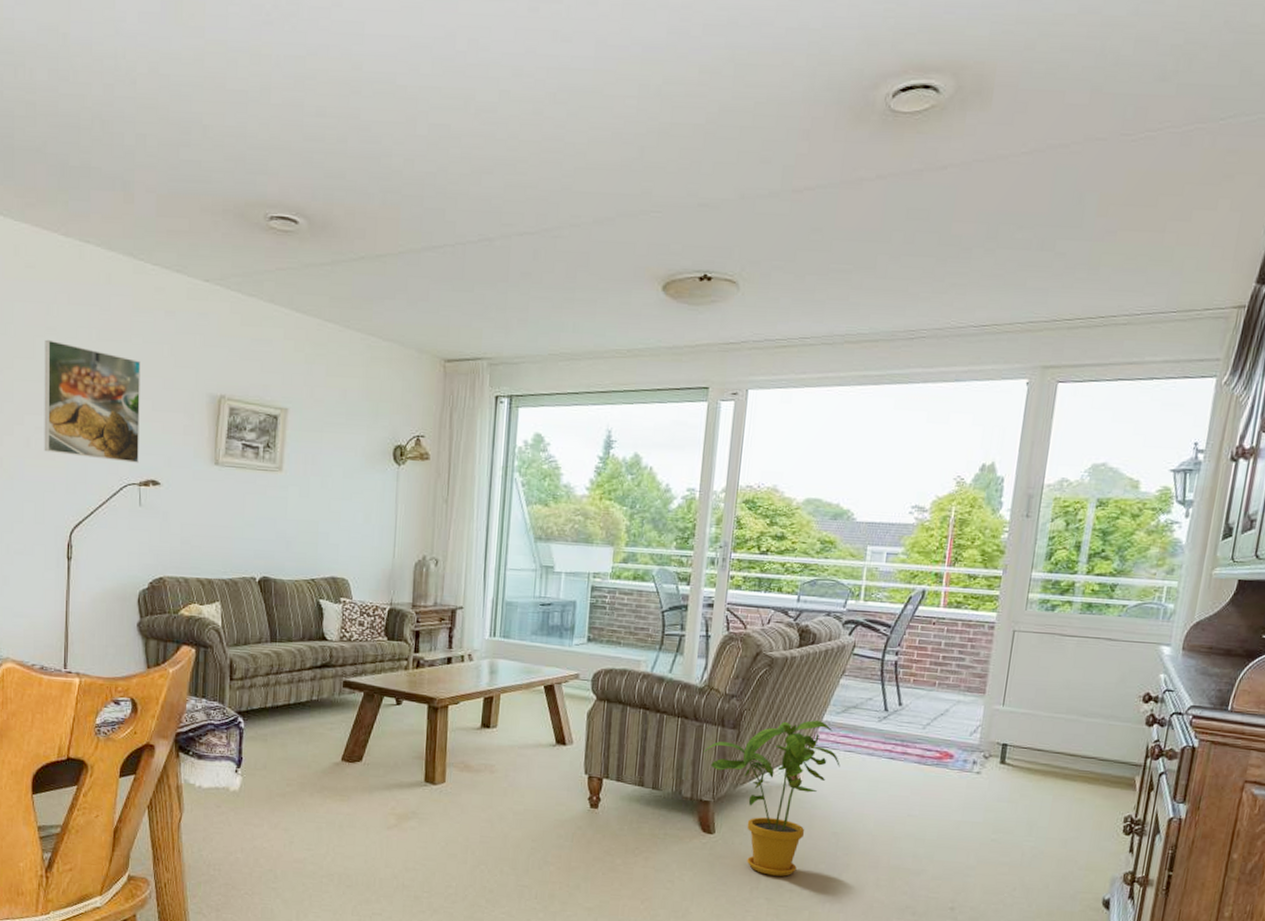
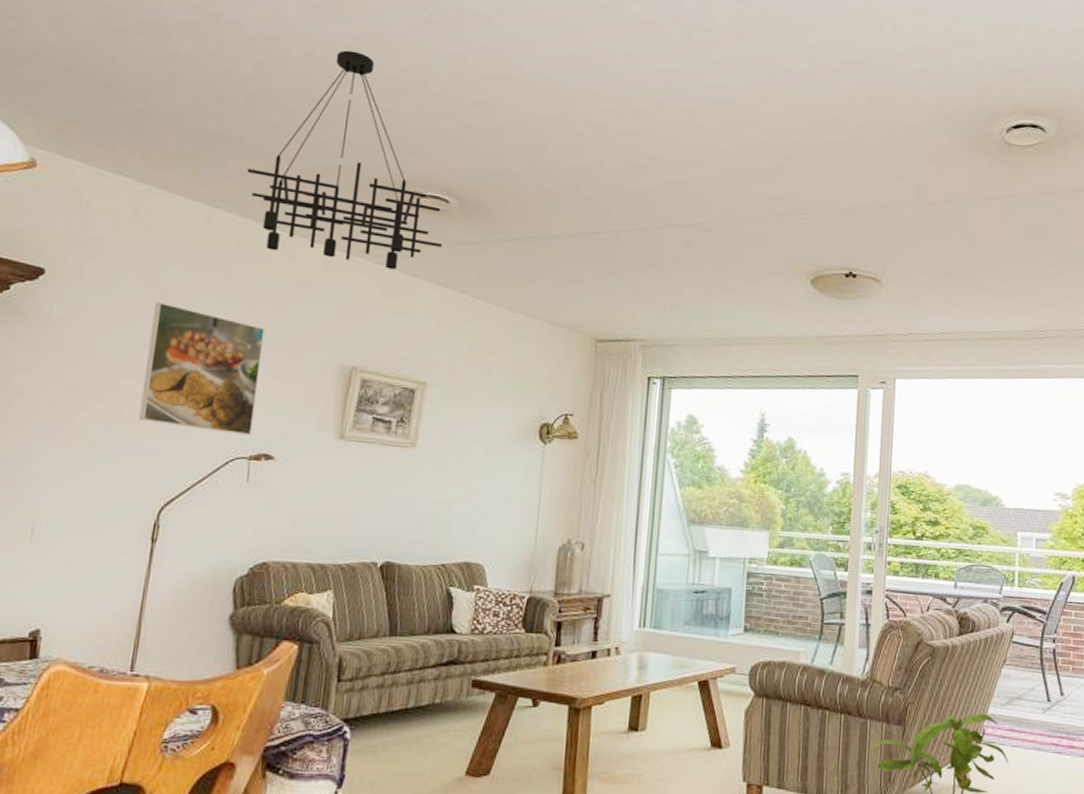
chandelier: none [109,63,295,297] -> present [247,50,443,270]

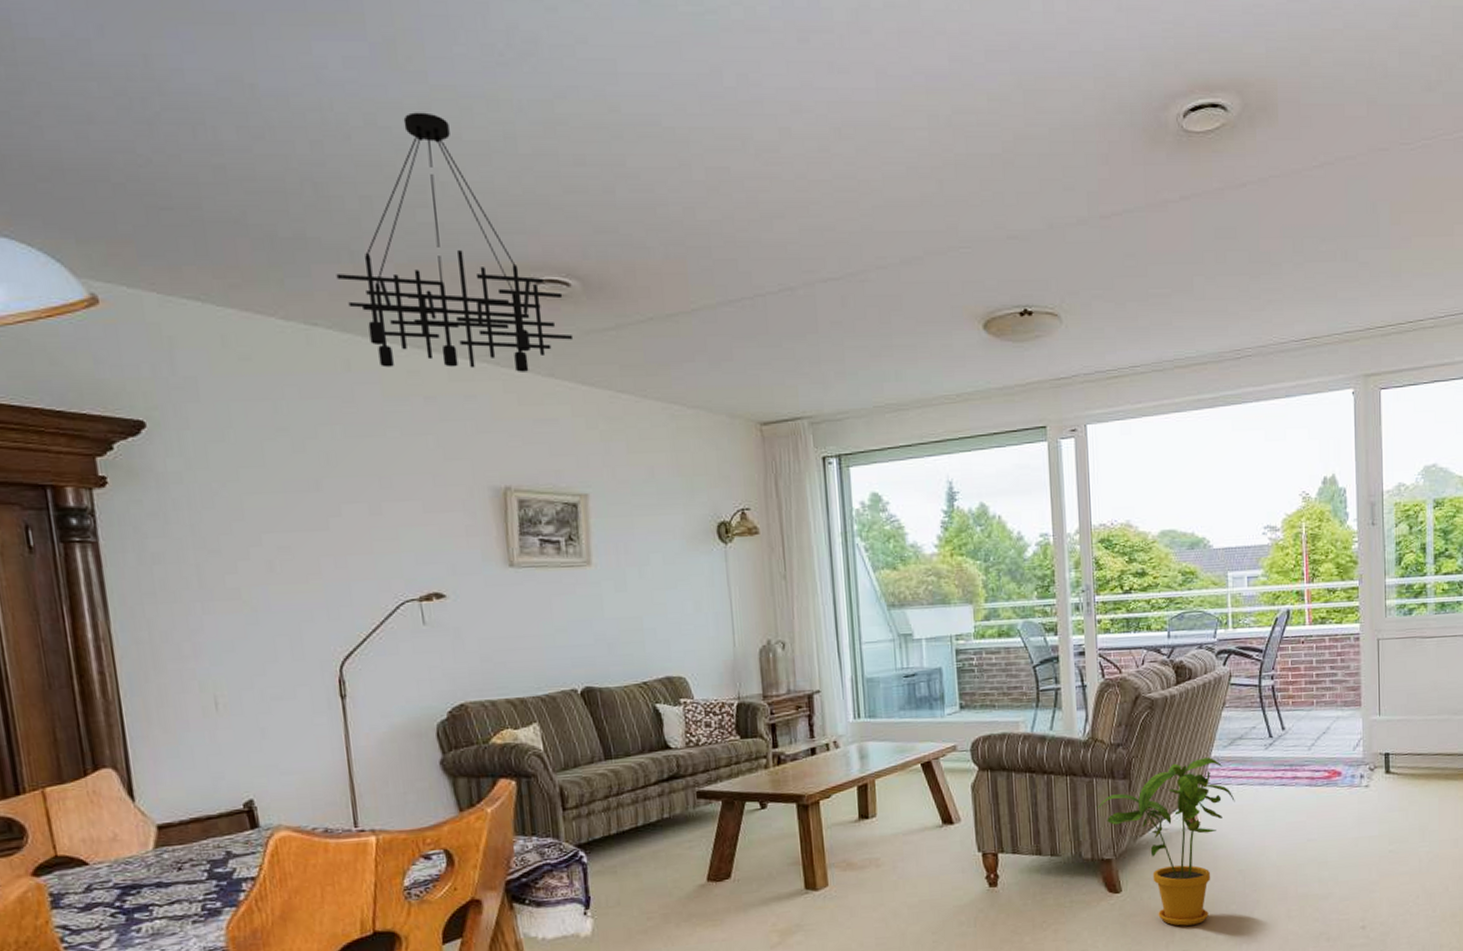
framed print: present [138,302,265,435] -> none [275,442,415,576]

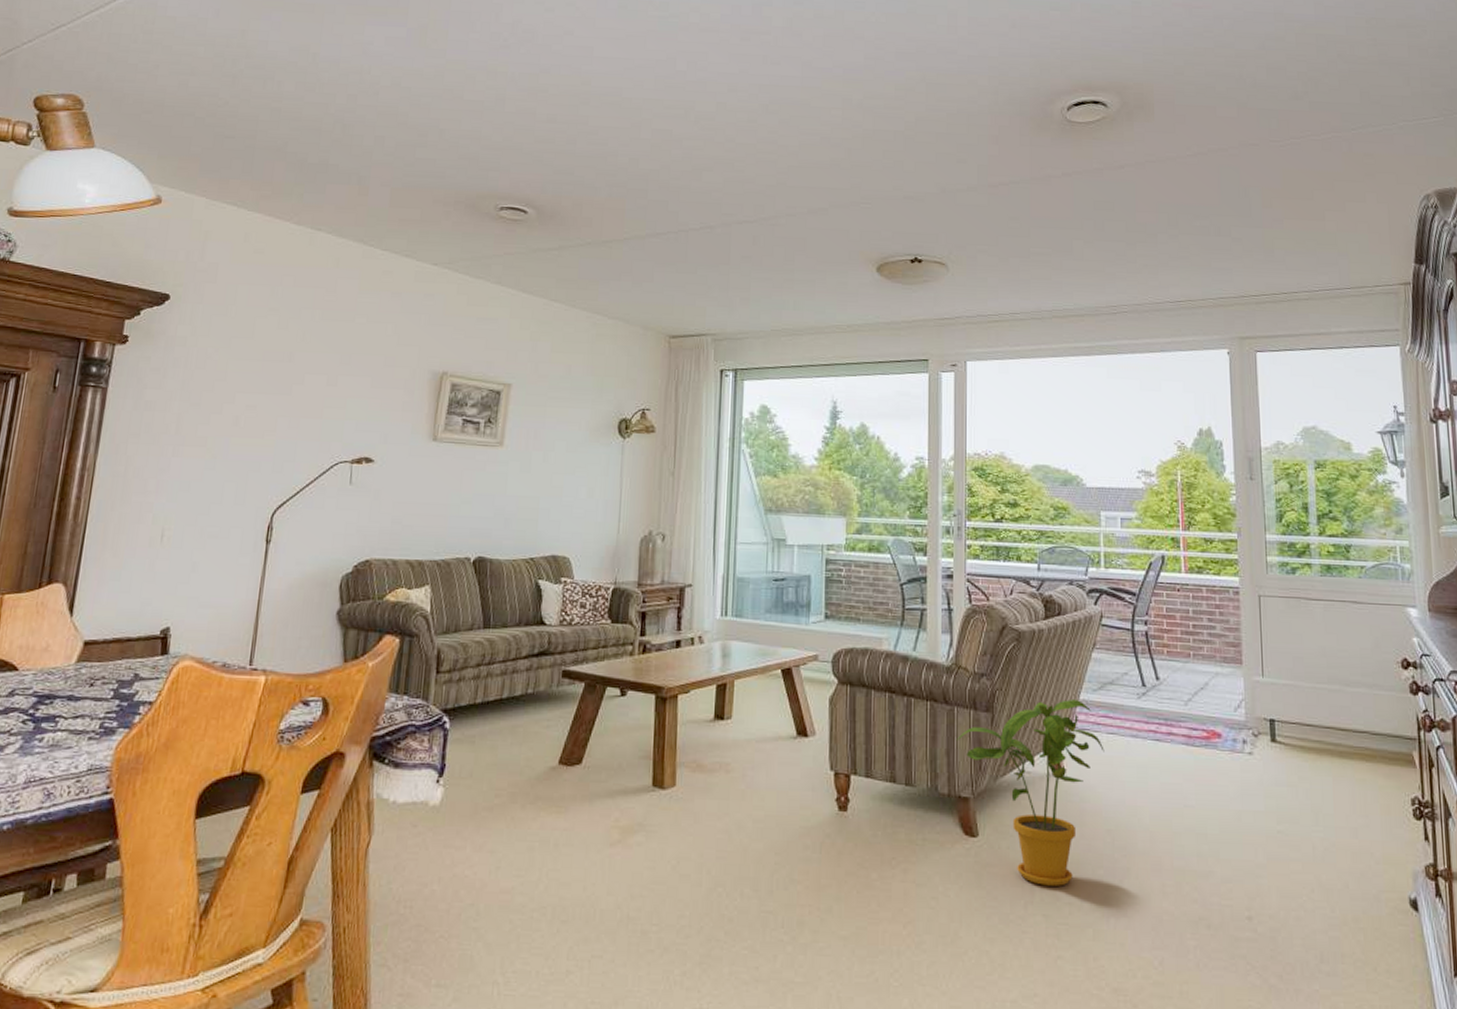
chandelier: present [336,112,574,372] -> none [344,78,523,279]

